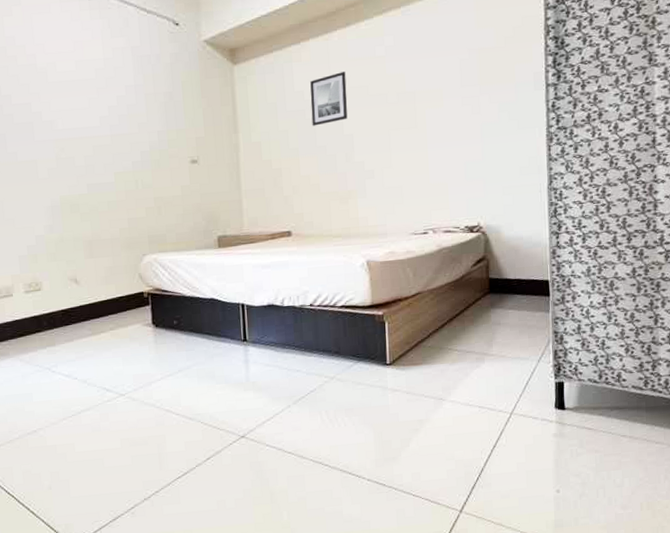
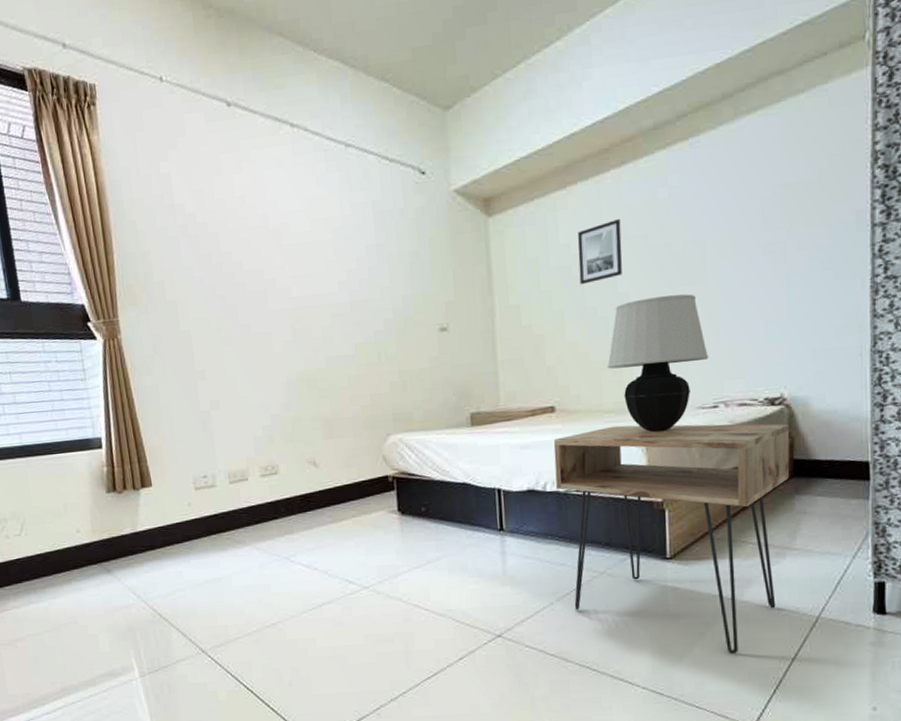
nightstand: none [290,248,486,447] -> present [553,423,790,654]
table lamp: none [335,137,420,254] -> present [607,294,709,432]

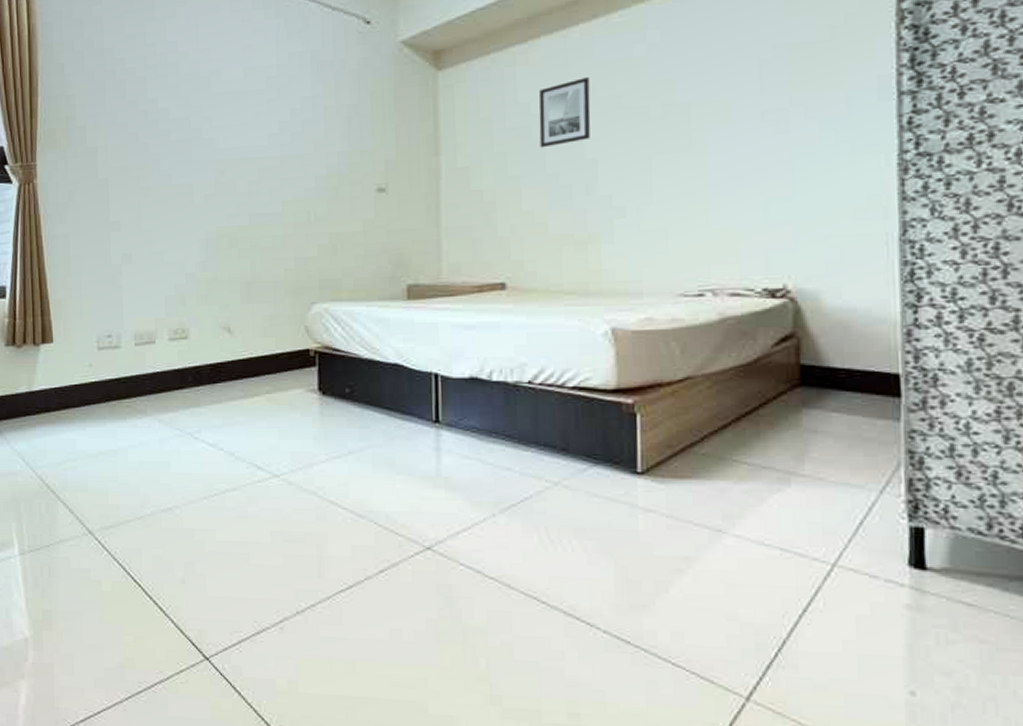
nightstand: present [553,423,790,654] -> none [502,310,795,601]
table lamp: present [607,294,709,432] -> none [570,163,694,320]

